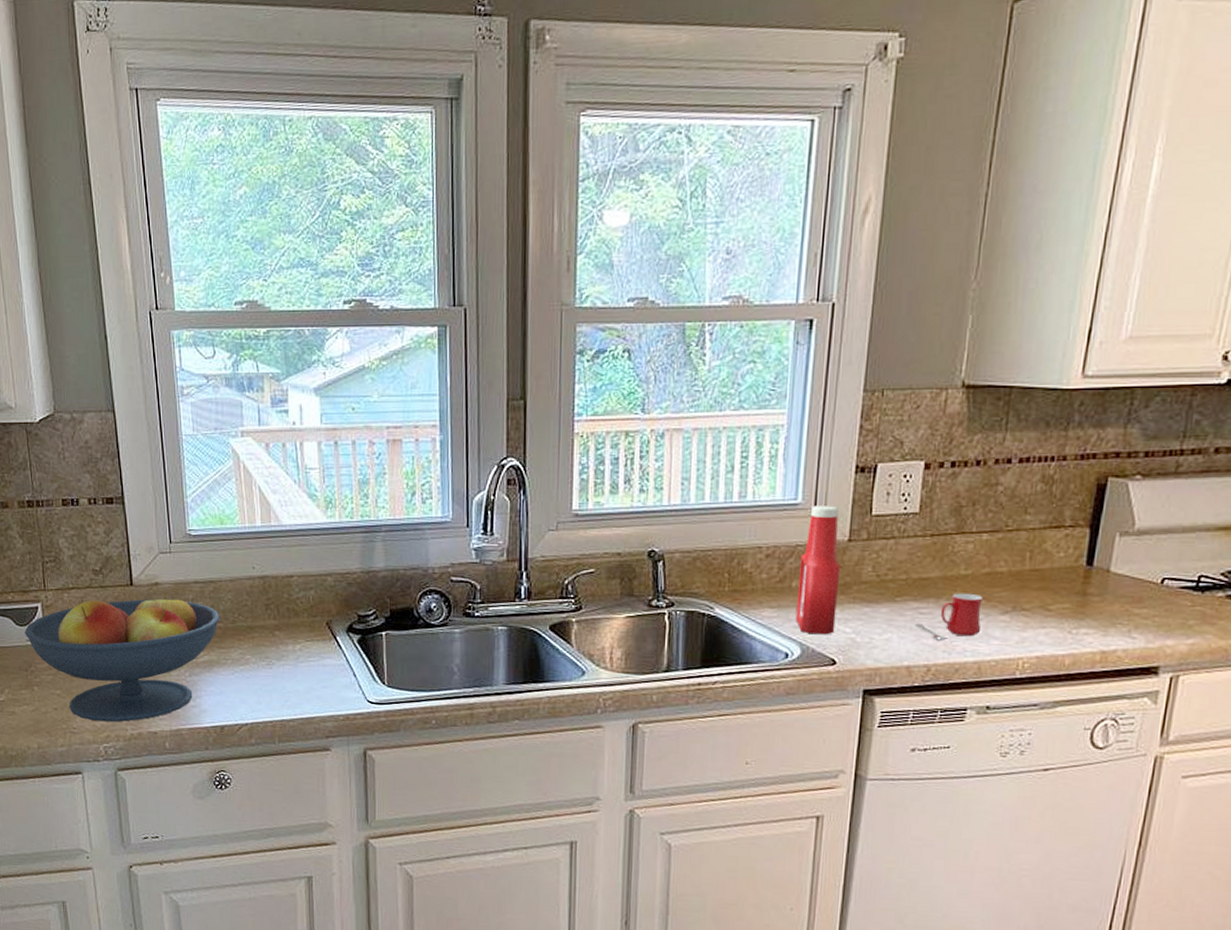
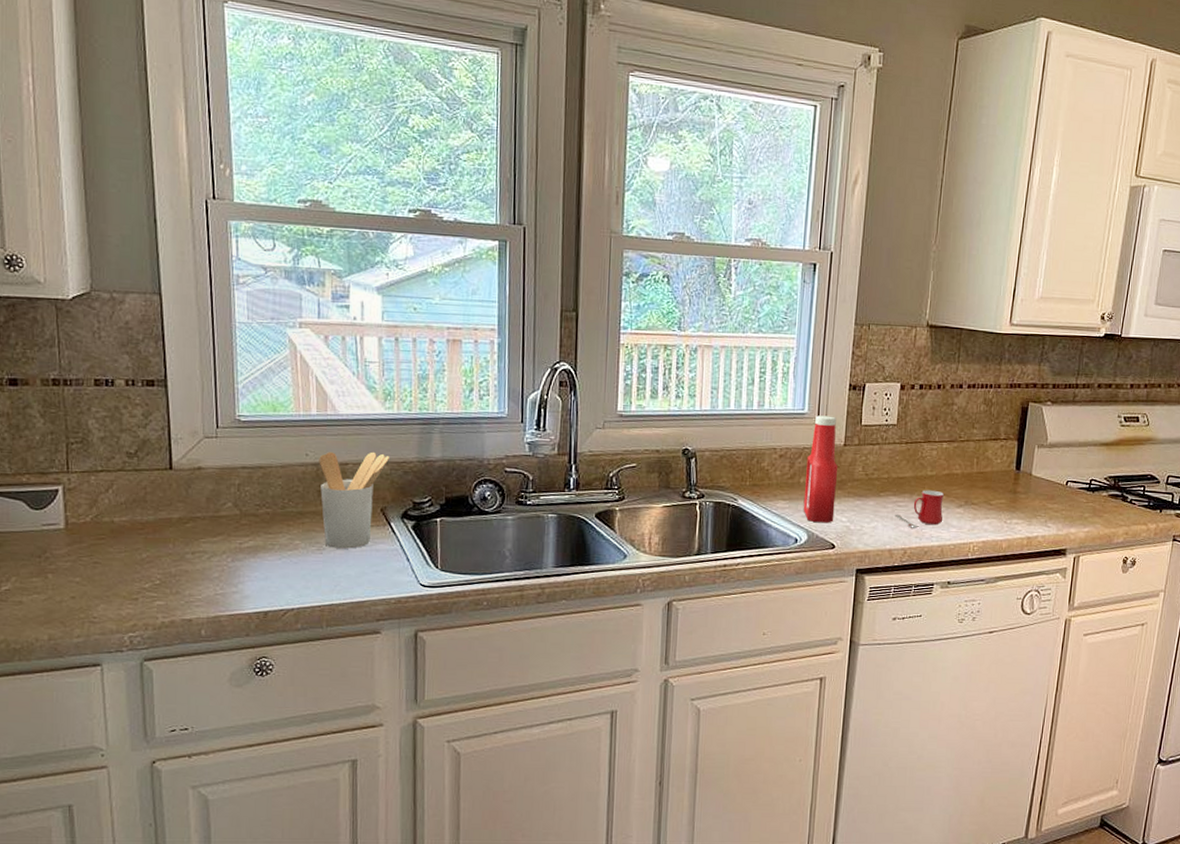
fruit bowl: present [24,591,220,723] -> none [40,475,268,611]
utensil holder: none [265,563,333,664] -> present [319,451,389,549]

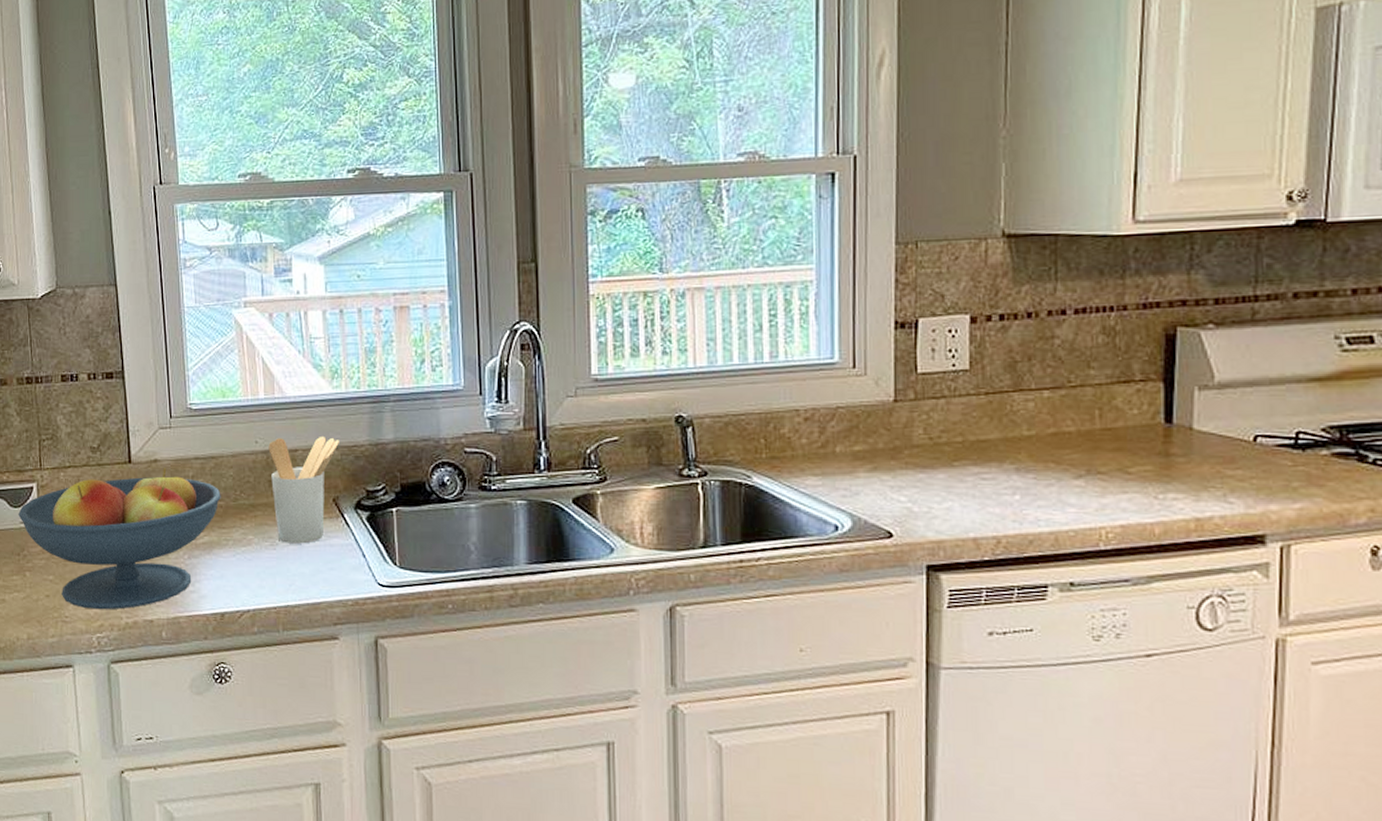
fruit bowl: none [40,475,268,611] -> present [18,468,221,610]
ketchup bottle: present [803,415,838,523] -> none [842,364,889,505]
mug: present [895,490,944,528] -> none [978,456,1054,509]

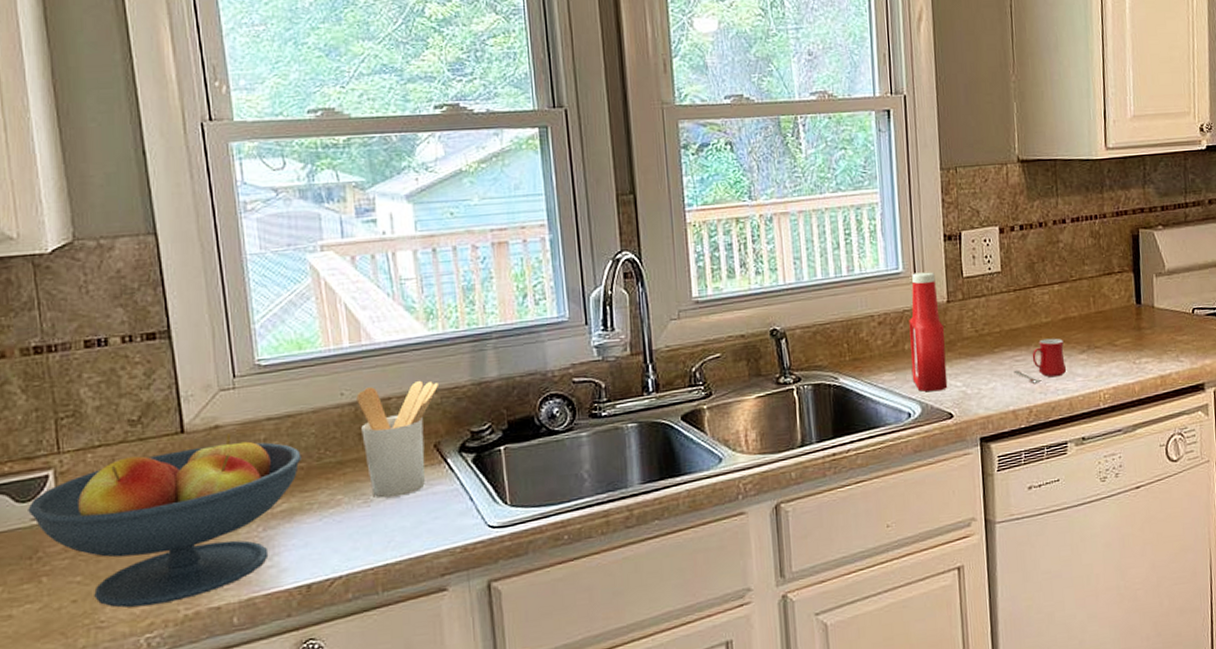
ketchup bottle: none [842,364,889,505] -> present [909,272,948,392]
mug: none [978,456,1054,509] -> present [1013,338,1067,384]

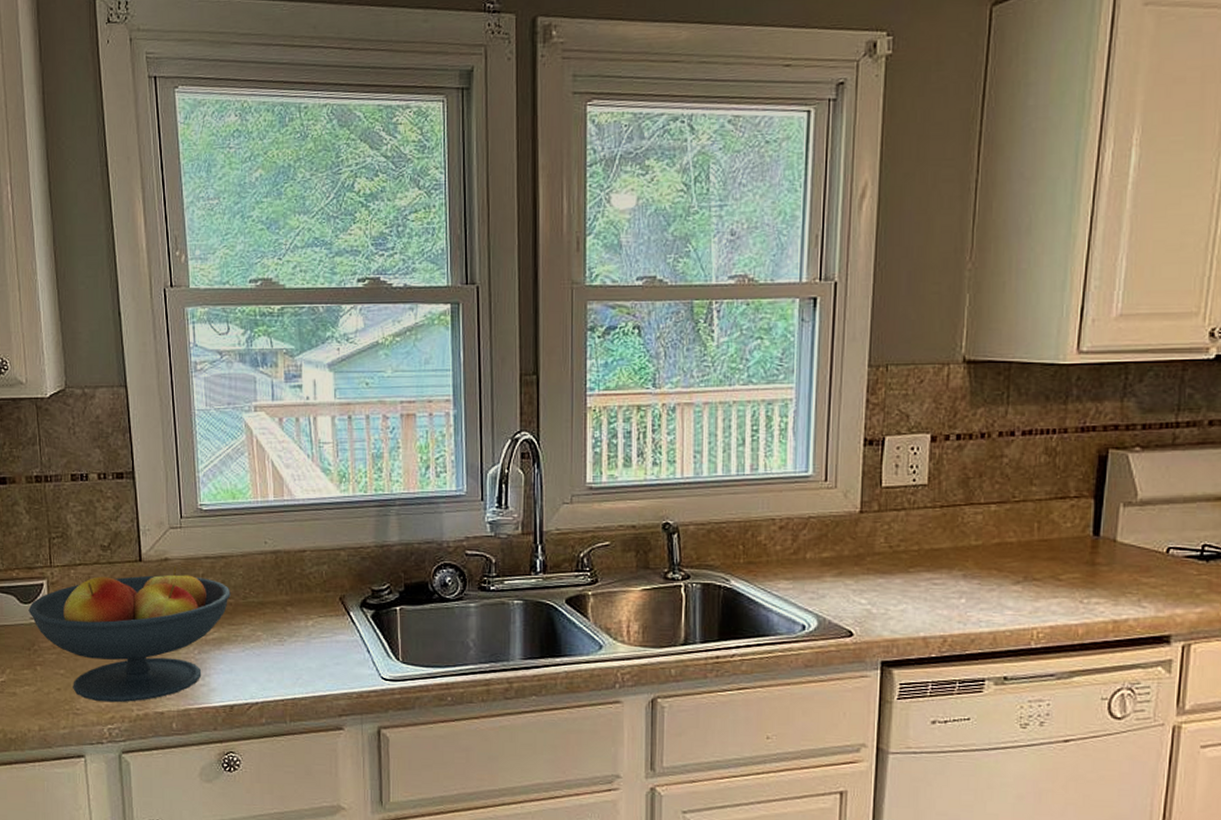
utensil holder: present [356,380,438,498] -> none [277,537,346,640]
ketchup bottle: present [909,272,948,392] -> none [811,478,854,606]
mug: present [1013,338,1067,384] -> none [929,563,995,611]

